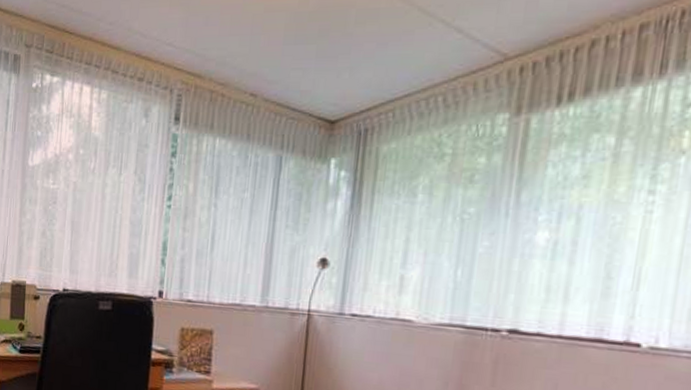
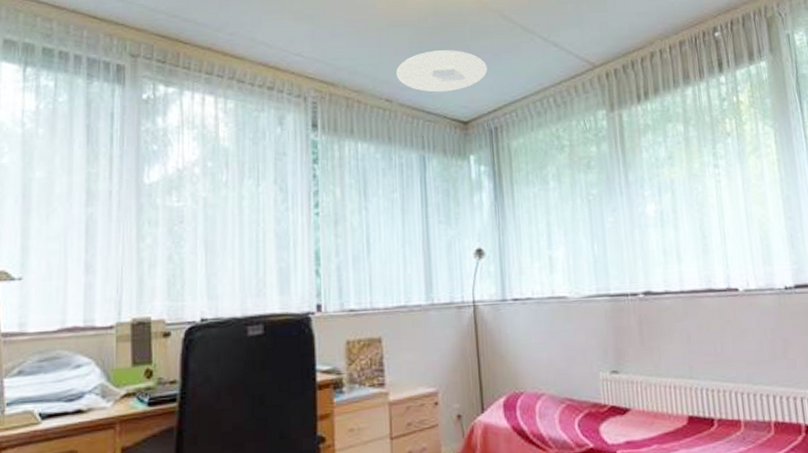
ceiling light: none [265,38,369,87] -> present [396,50,487,93]

